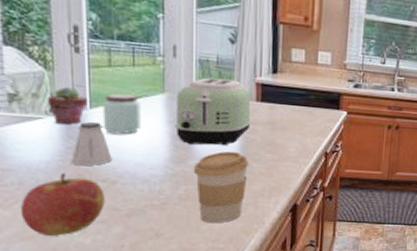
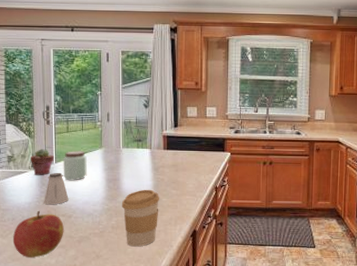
toaster: present [175,77,251,146] -> none [109,134,160,186]

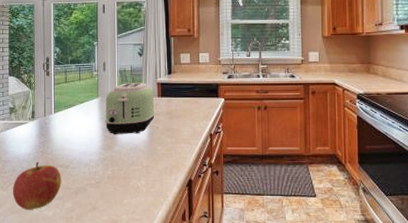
potted succulent: present [30,149,54,175] -> none [30,100,53,126]
saltshaker: present [44,172,69,205] -> none [43,122,66,156]
peanut butter: present [63,151,87,181] -> none [61,101,84,131]
toaster: none [109,134,160,186] -> present [105,83,155,135]
coffee cup: present [121,189,160,247] -> none [117,137,155,198]

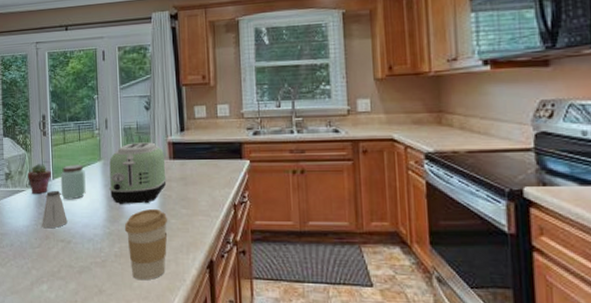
apple: present [12,161,61,210] -> none [11,235,64,291]
potted succulent: none [30,100,53,126] -> present [27,164,51,194]
saltshaker: none [43,122,66,156] -> present [42,190,68,229]
peanut butter: none [61,101,84,131] -> present [60,164,86,200]
coffee cup: none [117,137,155,198] -> present [124,208,168,281]

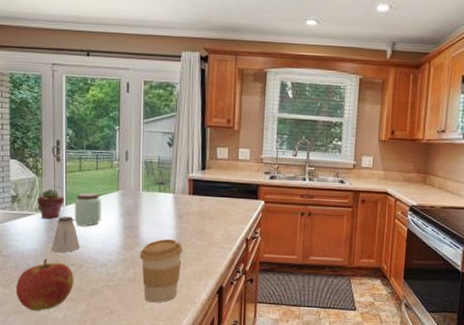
apple: none [11,235,64,291] -> present [15,258,74,311]
toaster: present [109,142,167,205] -> none [126,176,185,234]

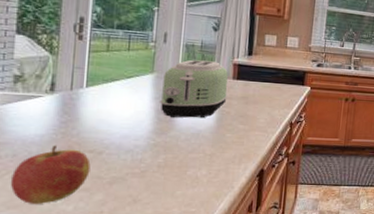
potted succulent: present [36,189,64,219] -> none [48,69,85,102]
saltshaker: present [52,216,80,253] -> none [64,98,101,139]
peanut butter: present [74,192,101,227] -> none [95,74,132,110]
toaster: none [126,176,185,234] -> present [160,59,228,119]
coffee cup: present [139,238,184,303] -> none [173,122,224,189]

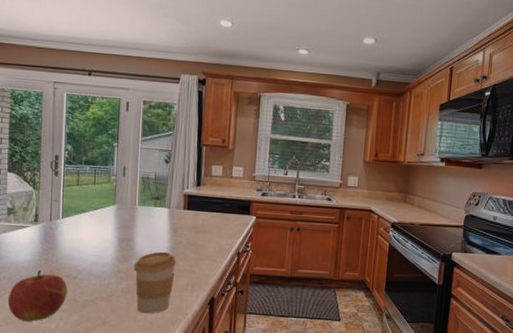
toaster: present [160,59,228,119] -> none [121,191,179,247]
coffee cup: none [173,122,224,189] -> present [133,251,177,314]

